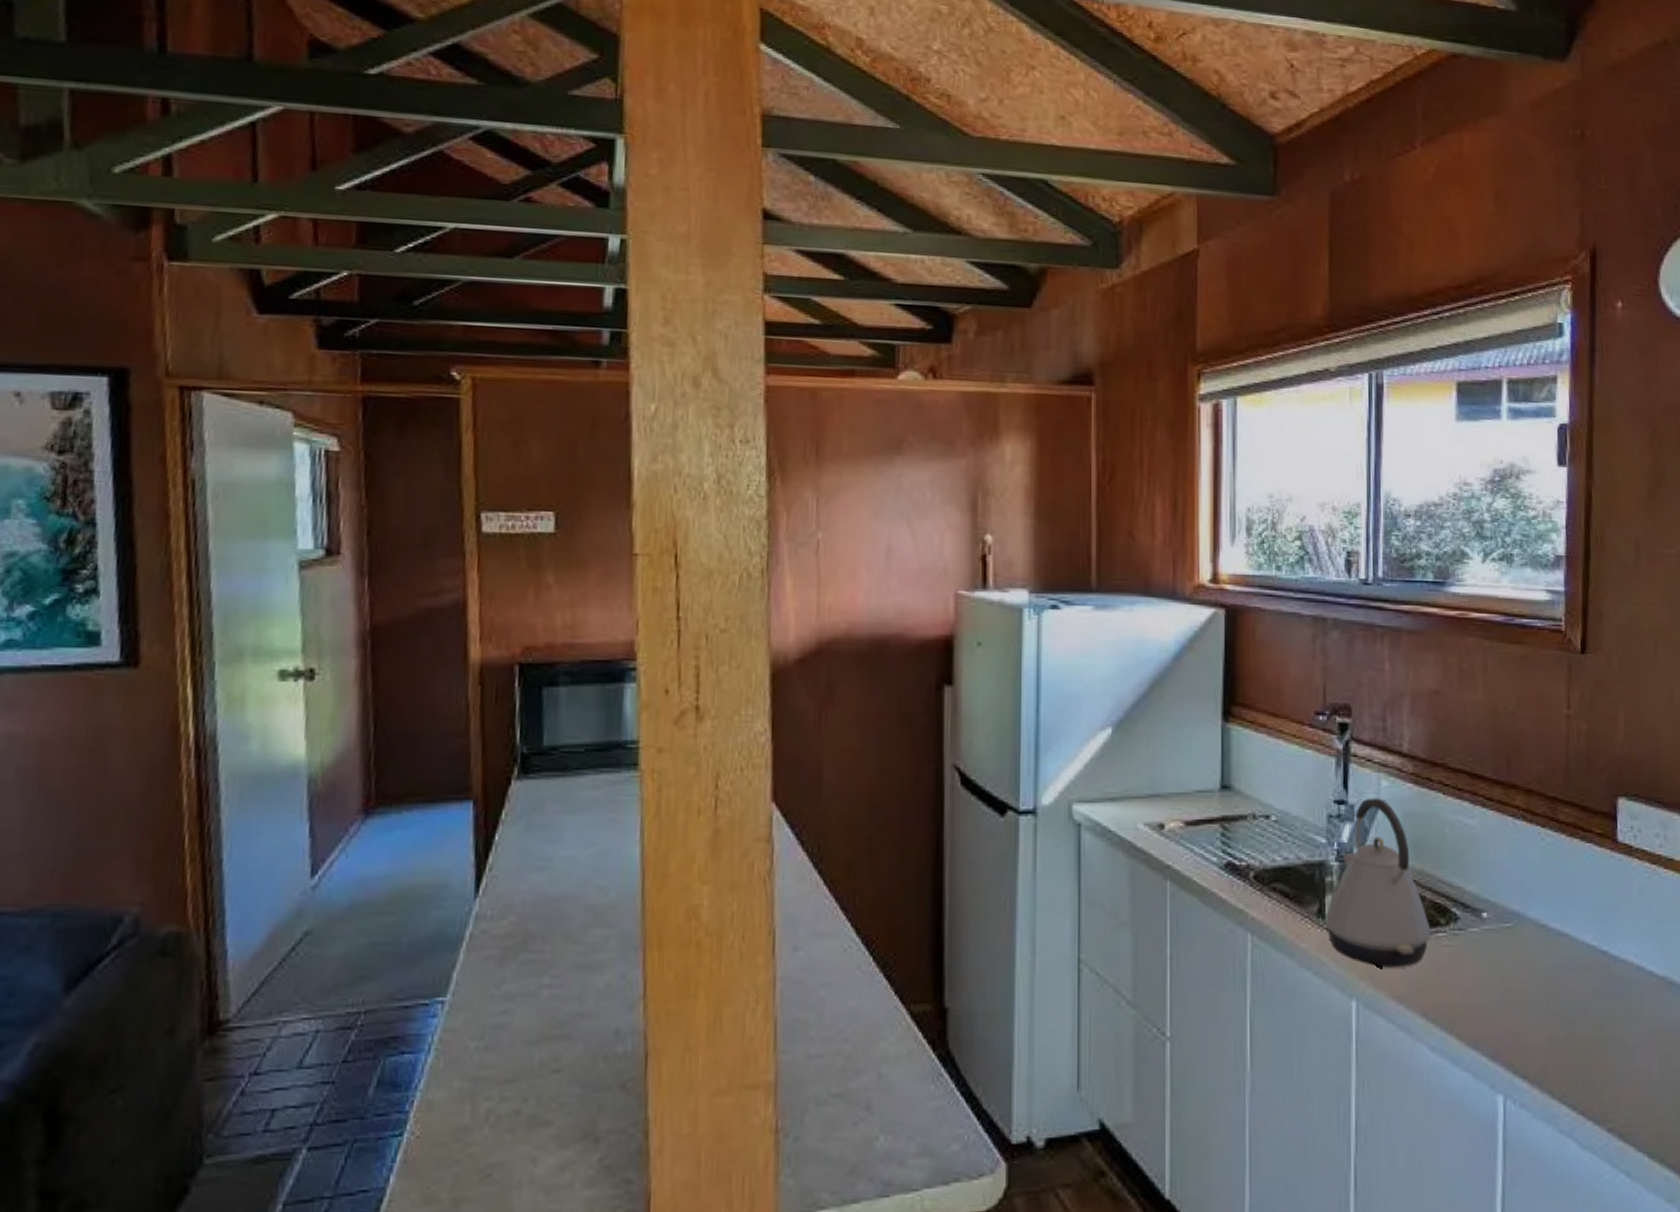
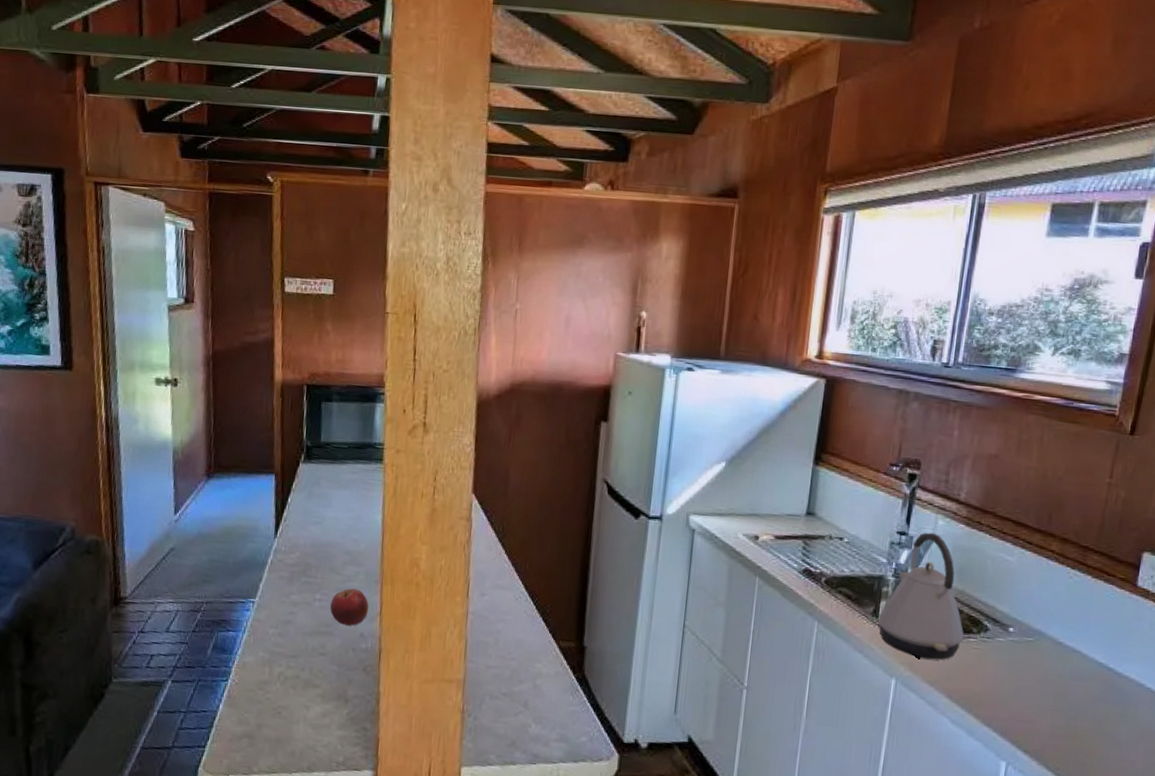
fruit: none [565,962,627,1021] -> present [329,588,369,626]

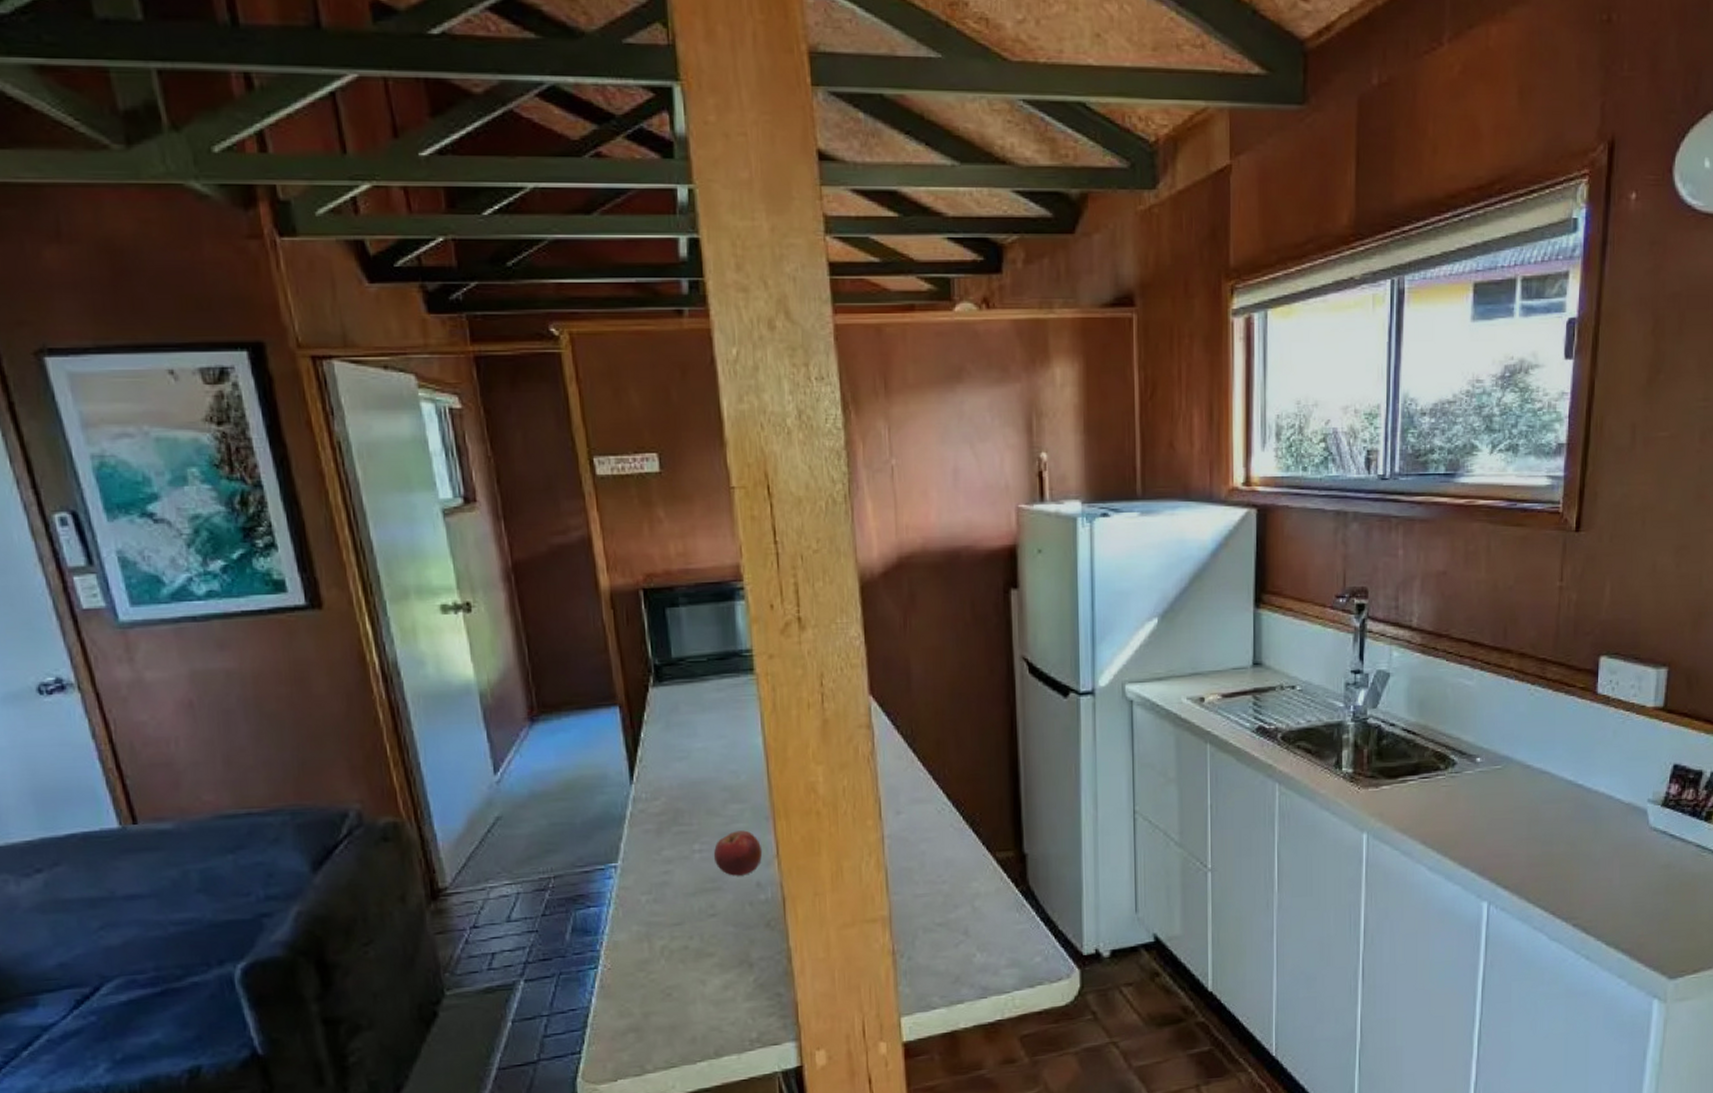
kettle: present [877,532,964,660] -> none [1341,666,1432,806]

